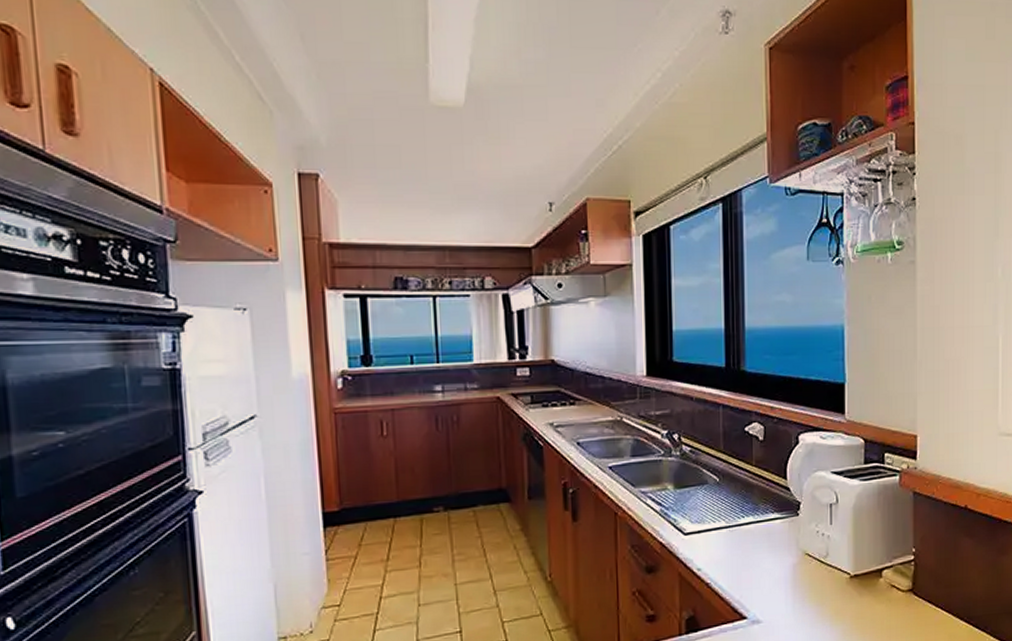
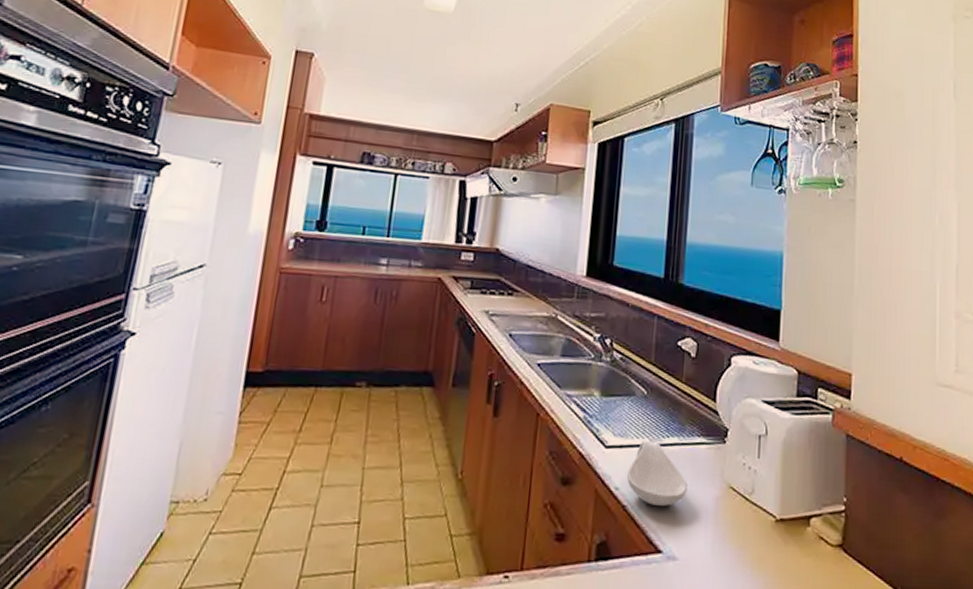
spoon rest: none [708,522,765,579] -> present [627,440,687,506]

